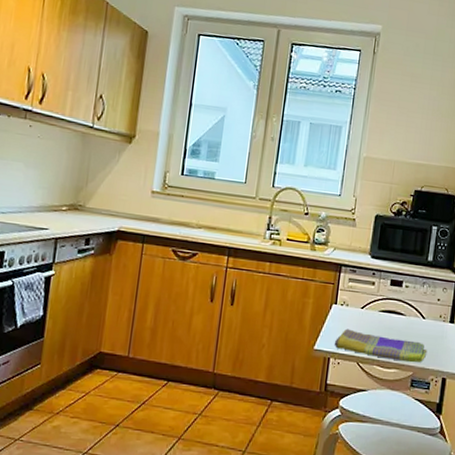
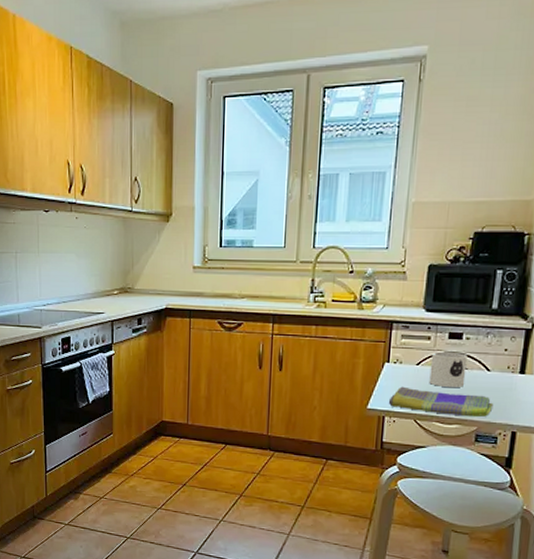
mug: none [372,296,406,333] -> present [429,351,468,388]

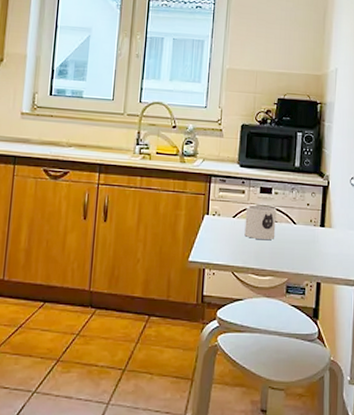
dish towel: present [388,386,494,418] -> none [208,238,300,269]

